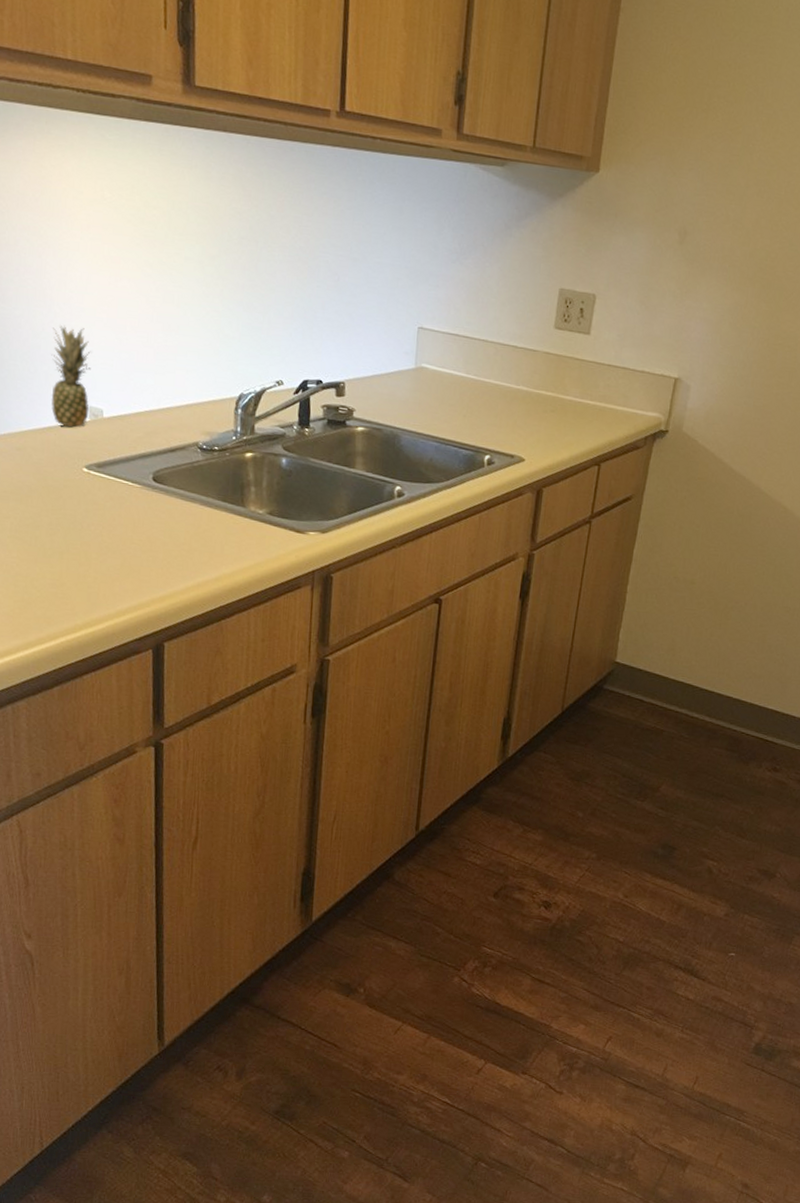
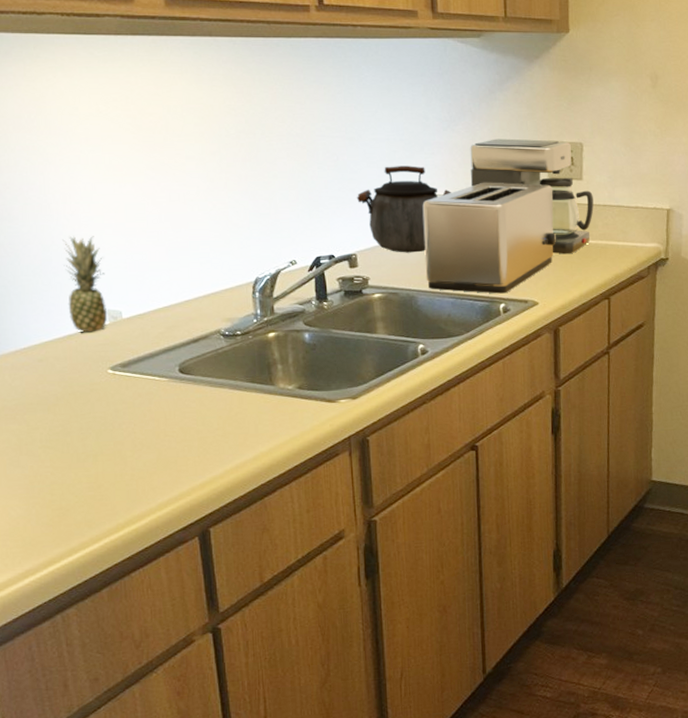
kettle: none [352,293,451,390] -> present [356,165,452,253]
toaster: none [412,323,558,445] -> present [422,182,556,294]
coffee maker: none [472,278,599,413] -> present [470,138,594,254]

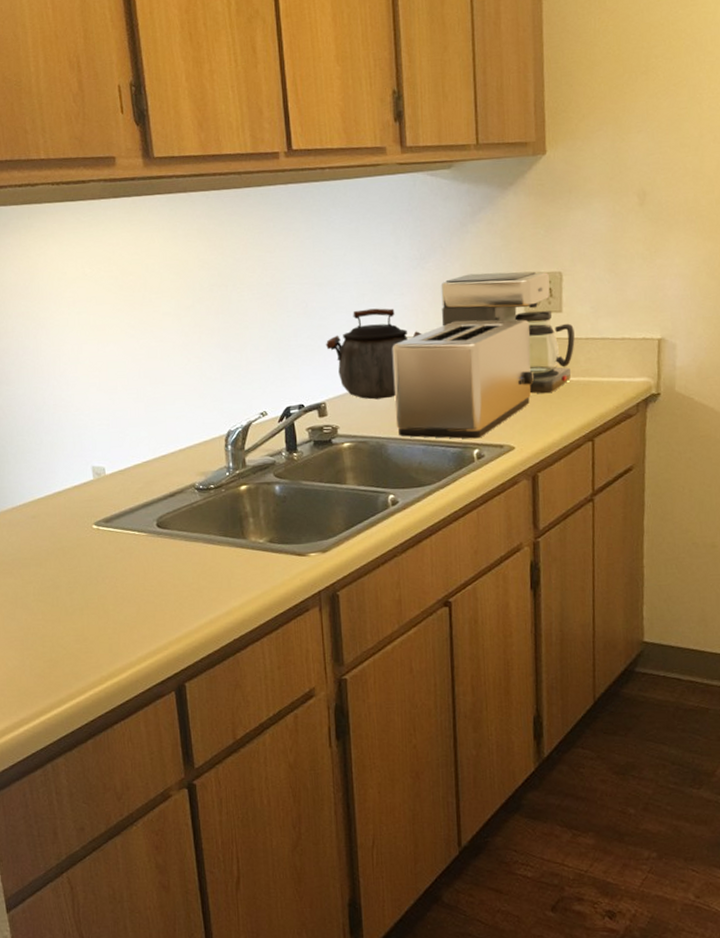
fruit: present [62,235,108,333] -> none [53,395,93,490]

